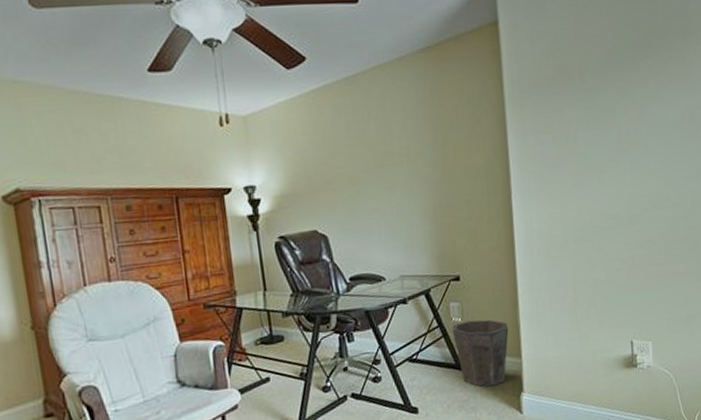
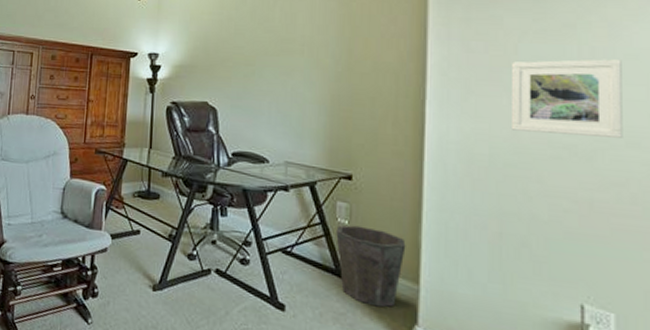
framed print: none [573,137,650,210] -> present [512,59,623,138]

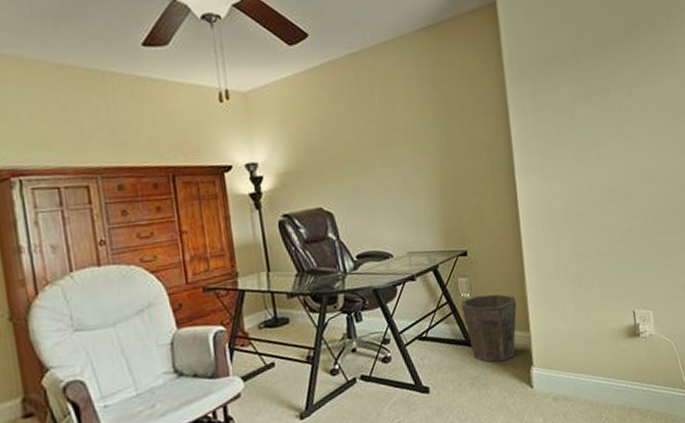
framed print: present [512,59,623,138] -> none [571,113,645,184]

